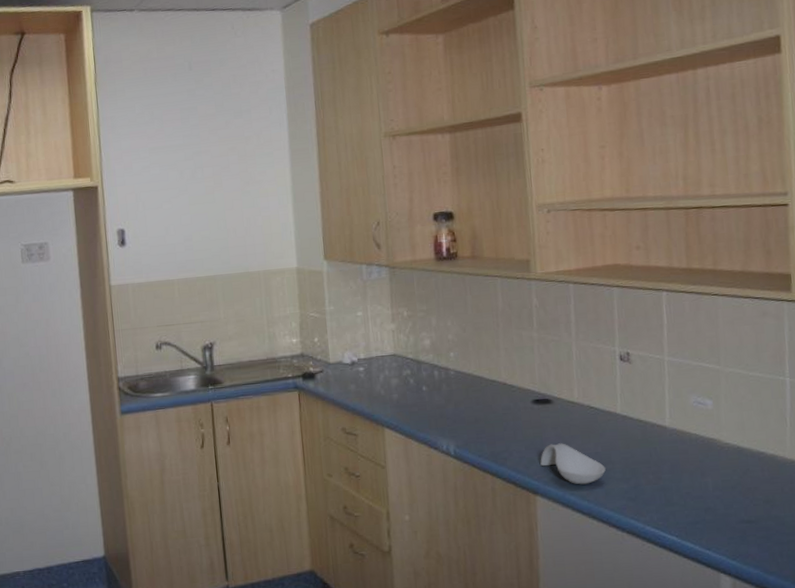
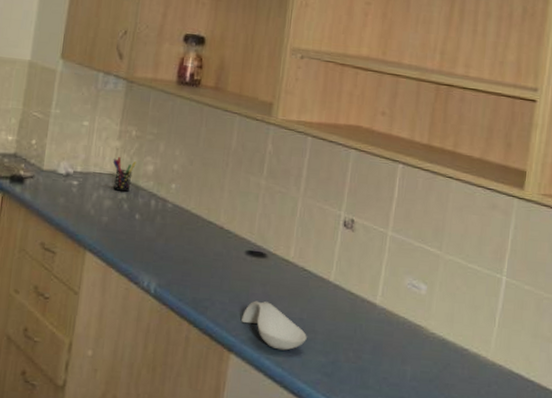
pen holder: none [391,338,413,369] -> present [113,157,136,192]

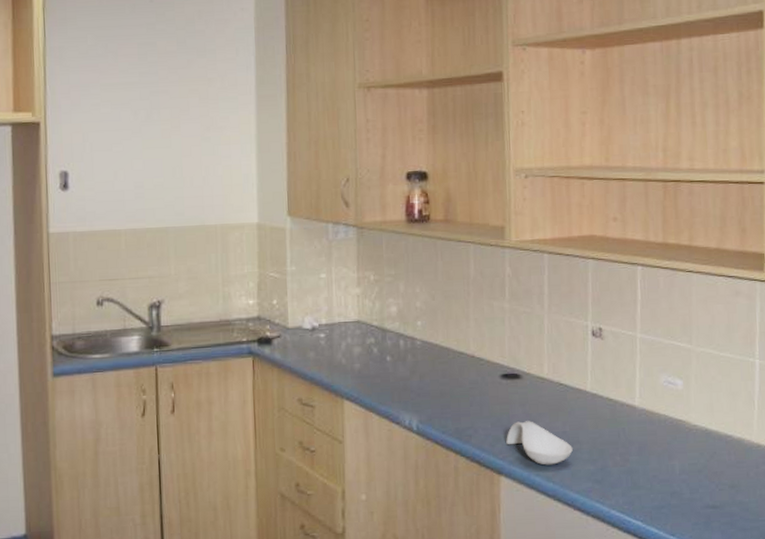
pen holder: present [113,157,136,192] -> none [356,303,379,337]

